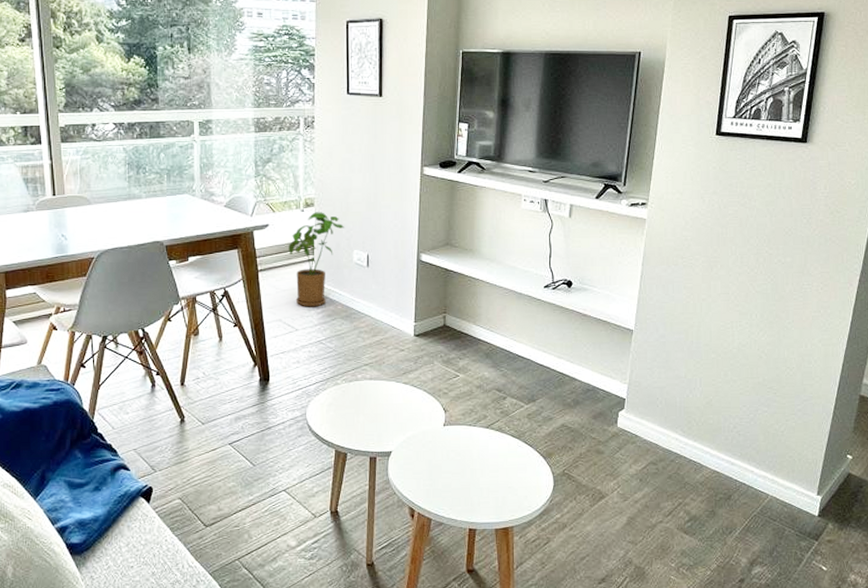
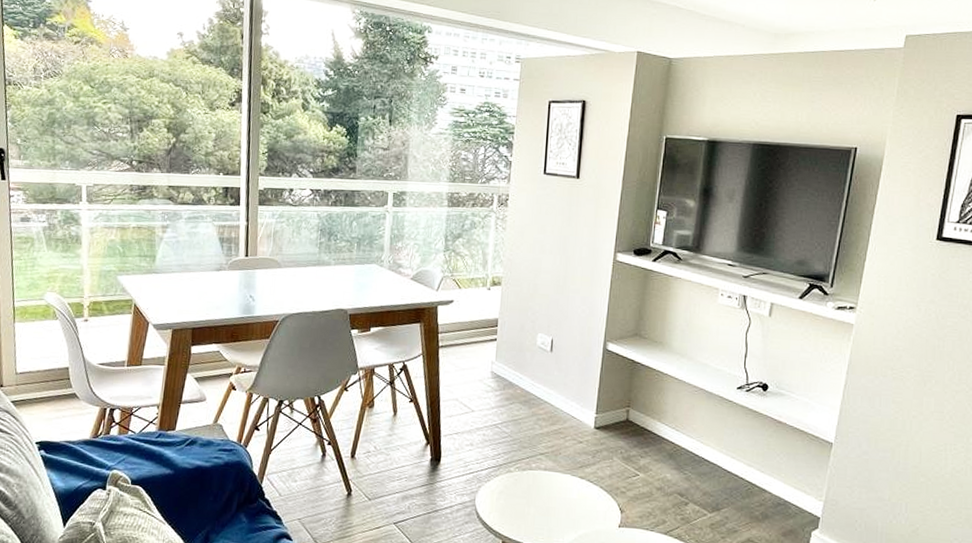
house plant: present [288,212,344,307] -> none [471,291,530,389]

